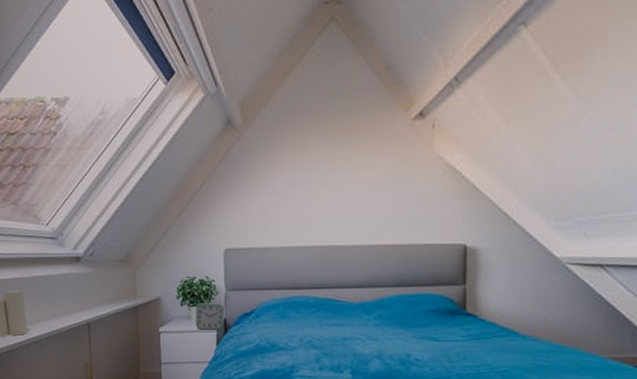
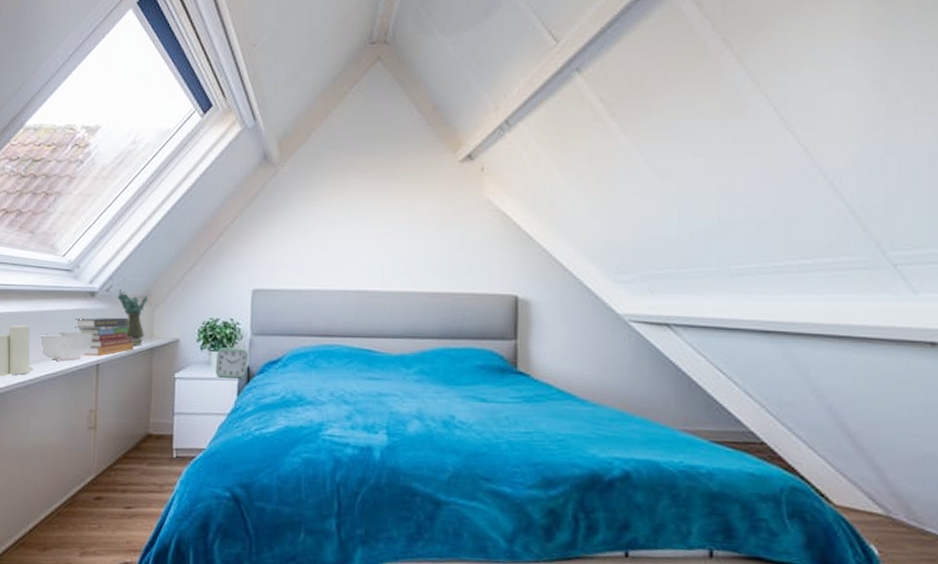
bowl: none [31,294,82,321] -> present [38,332,94,361]
books: none [64,279,120,315] -> present [75,317,134,356]
vase: none [100,255,130,305] -> present [117,290,149,346]

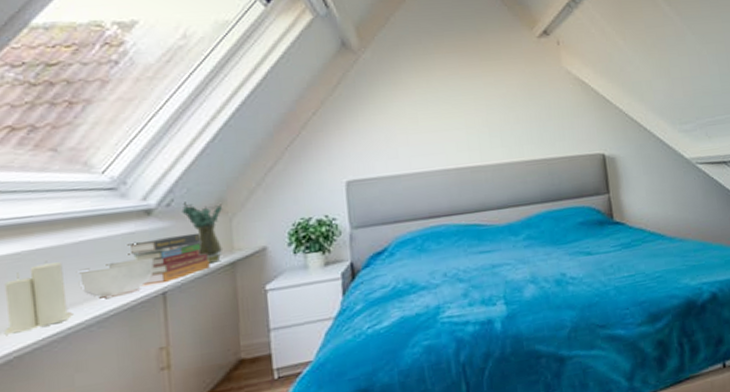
alarm clock: present [215,347,249,379] -> none [313,244,351,280]

